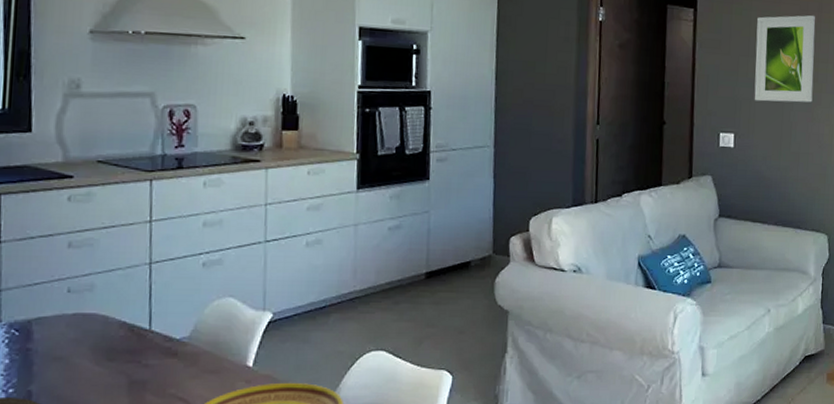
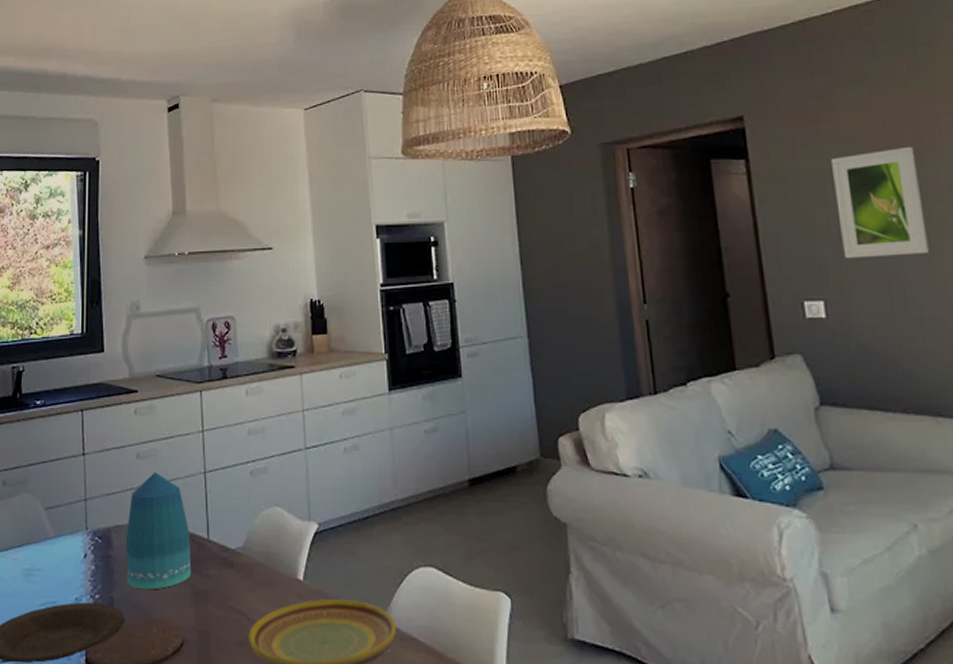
vase: none [49,261,129,382] -> present [125,471,192,590]

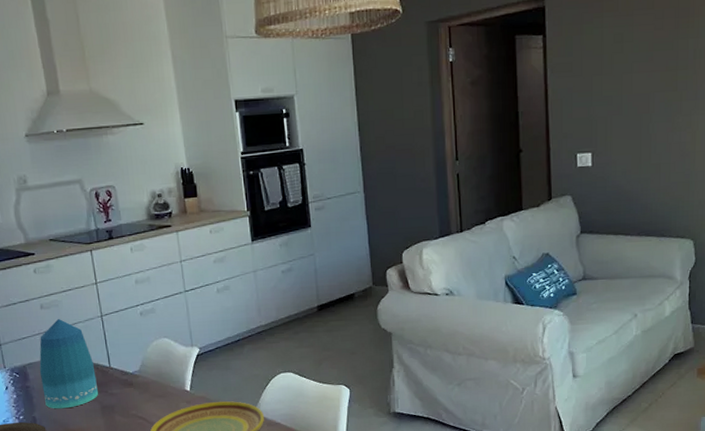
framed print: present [831,146,929,259] -> none [609,22,673,118]

